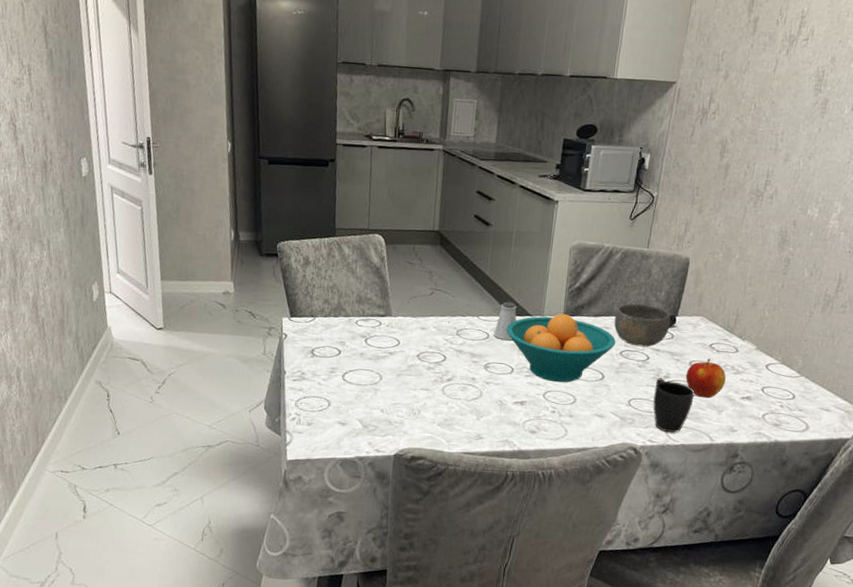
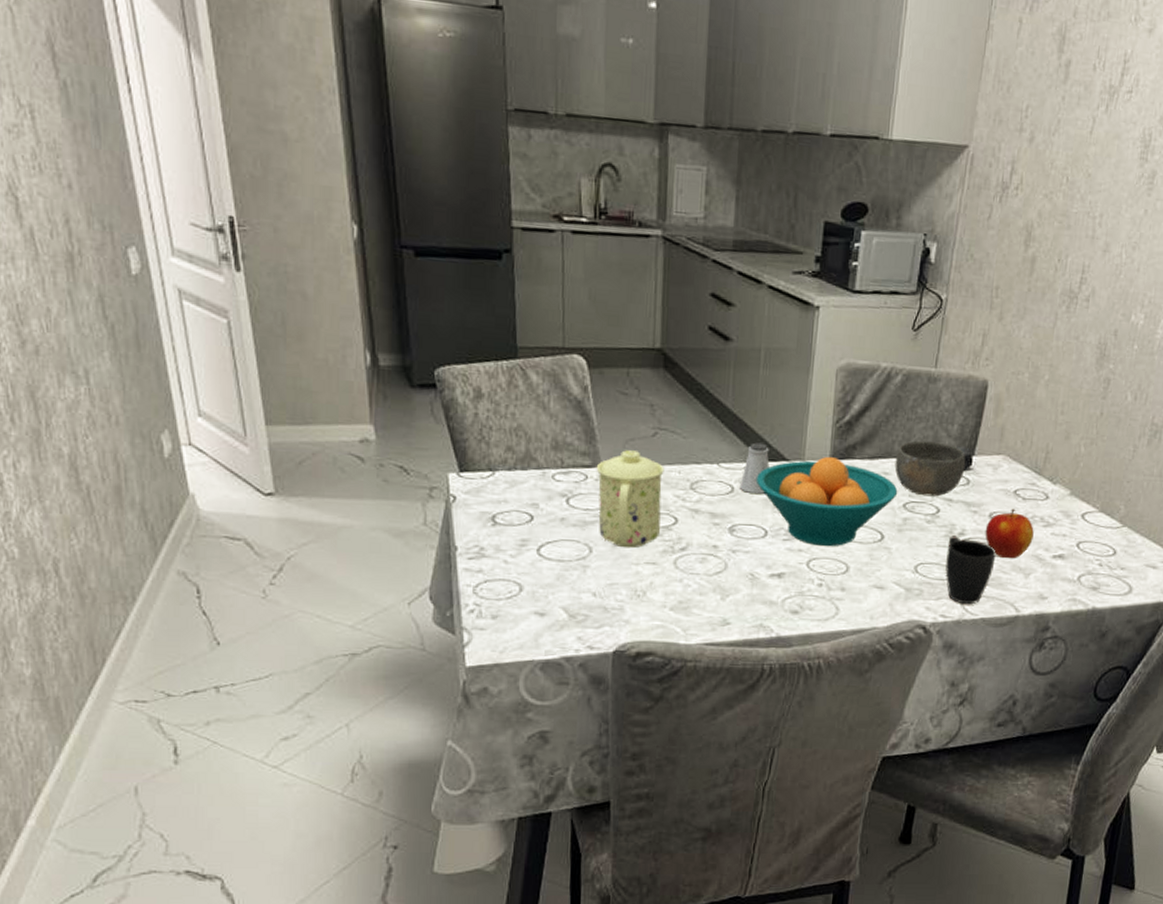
mug: none [387,304,438,378] -> present [596,450,665,549]

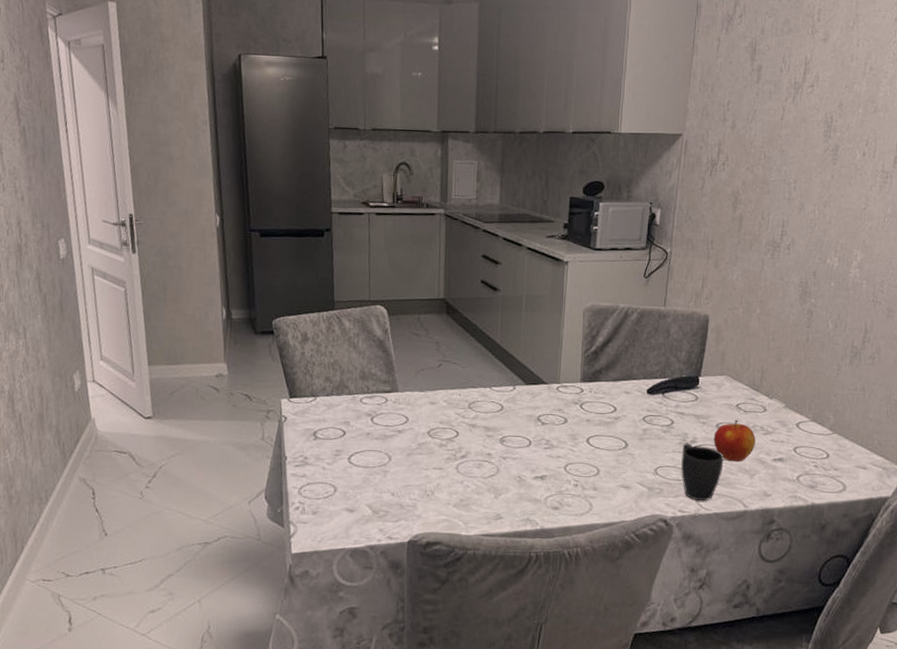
mug: present [596,450,665,549] -> none [394,378,448,457]
saltshaker: present [739,442,770,494] -> none [508,370,532,411]
fruit bowl: present [755,456,898,547] -> none [521,379,638,454]
bowl: present [894,440,966,497] -> none [634,365,694,411]

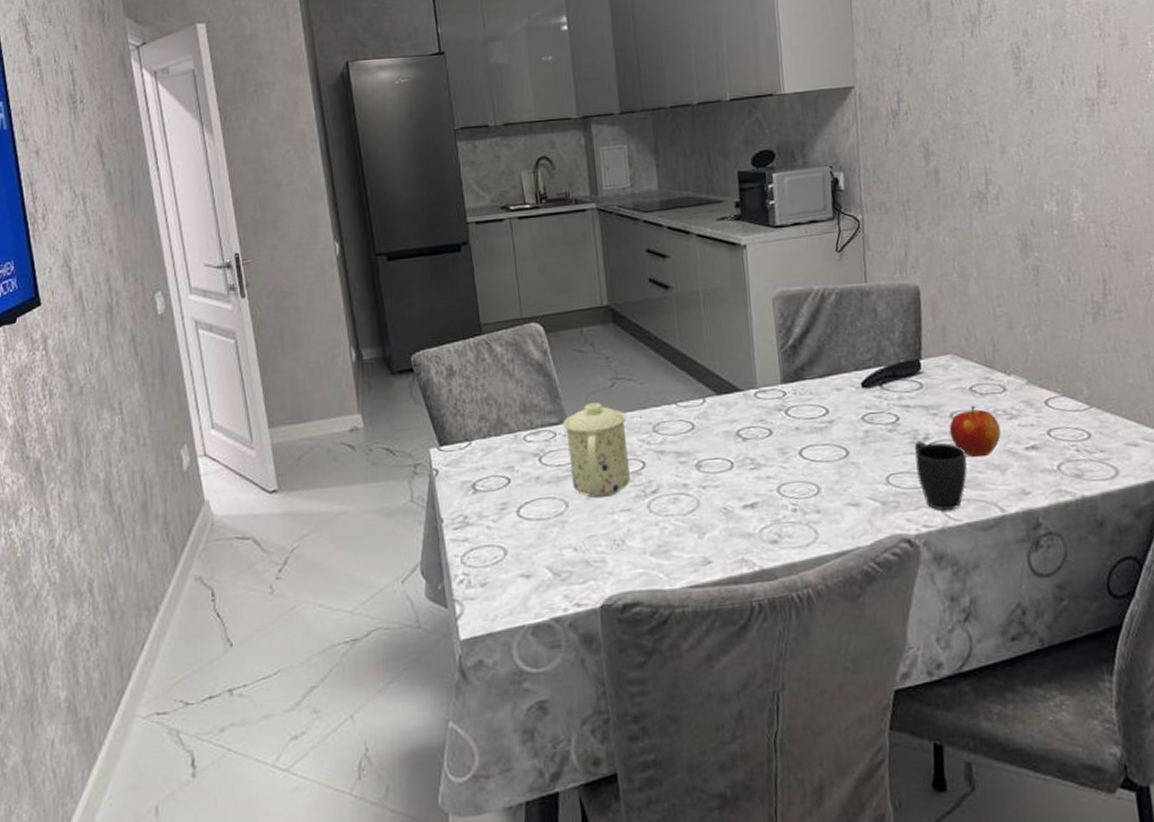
mug: none [394,378,448,457] -> present [563,402,630,499]

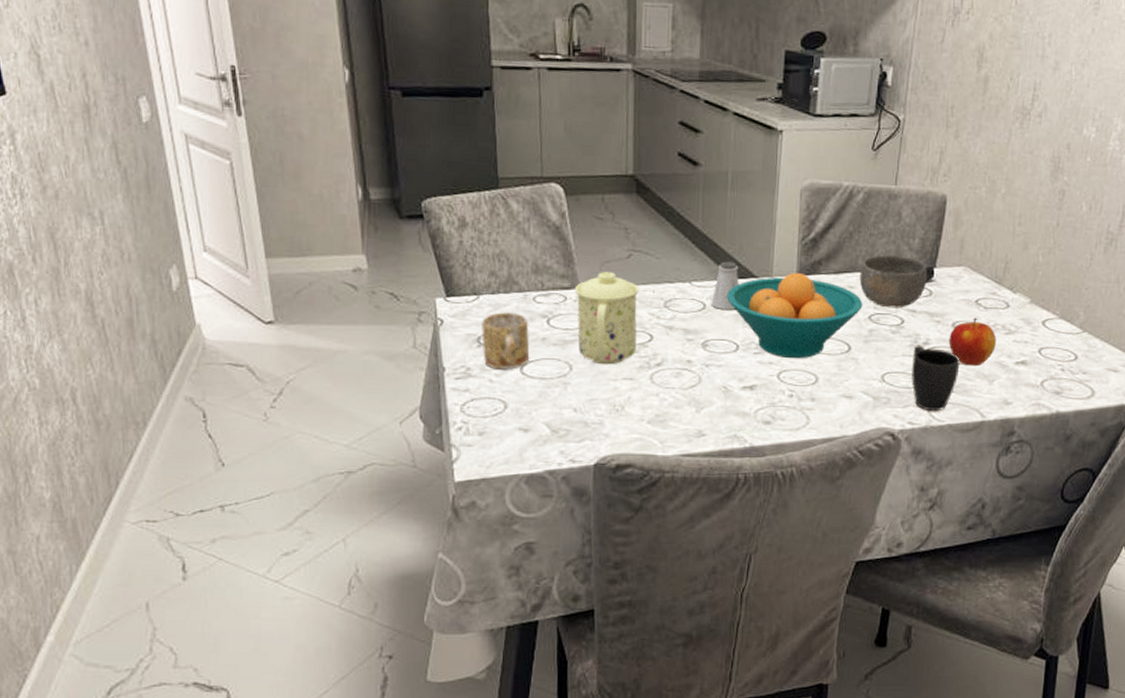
mug: none [475,454,525,515] -> present [481,312,530,370]
saltshaker: none [699,377,725,428] -> present [711,261,739,310]
fruit bowl: none [713,380,854,471] -> present [726,272,863,359]
bowl: none [844,351,916,406] -> present [859,255,928,308]

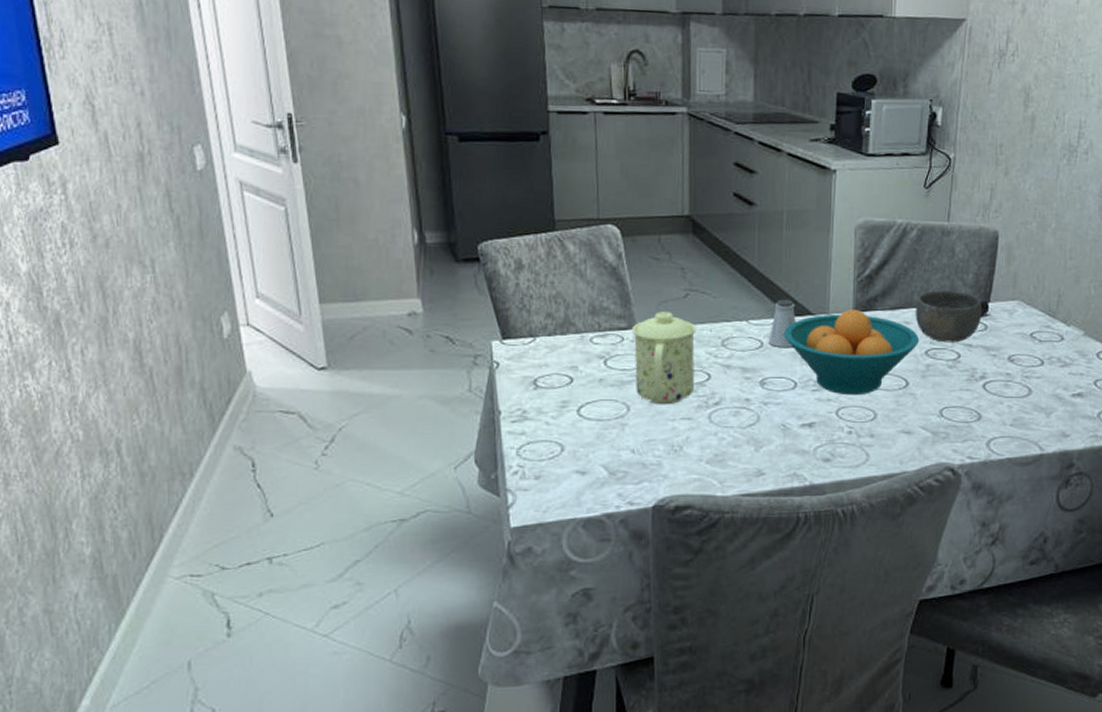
mug: present [481,312,530,370] -> none [538,354,587,412]
mug: present [911,345,960,412] -> none [969,379,1017,446]
apple: present [948,317,996,367] -> none [1005,351,1052,400]

